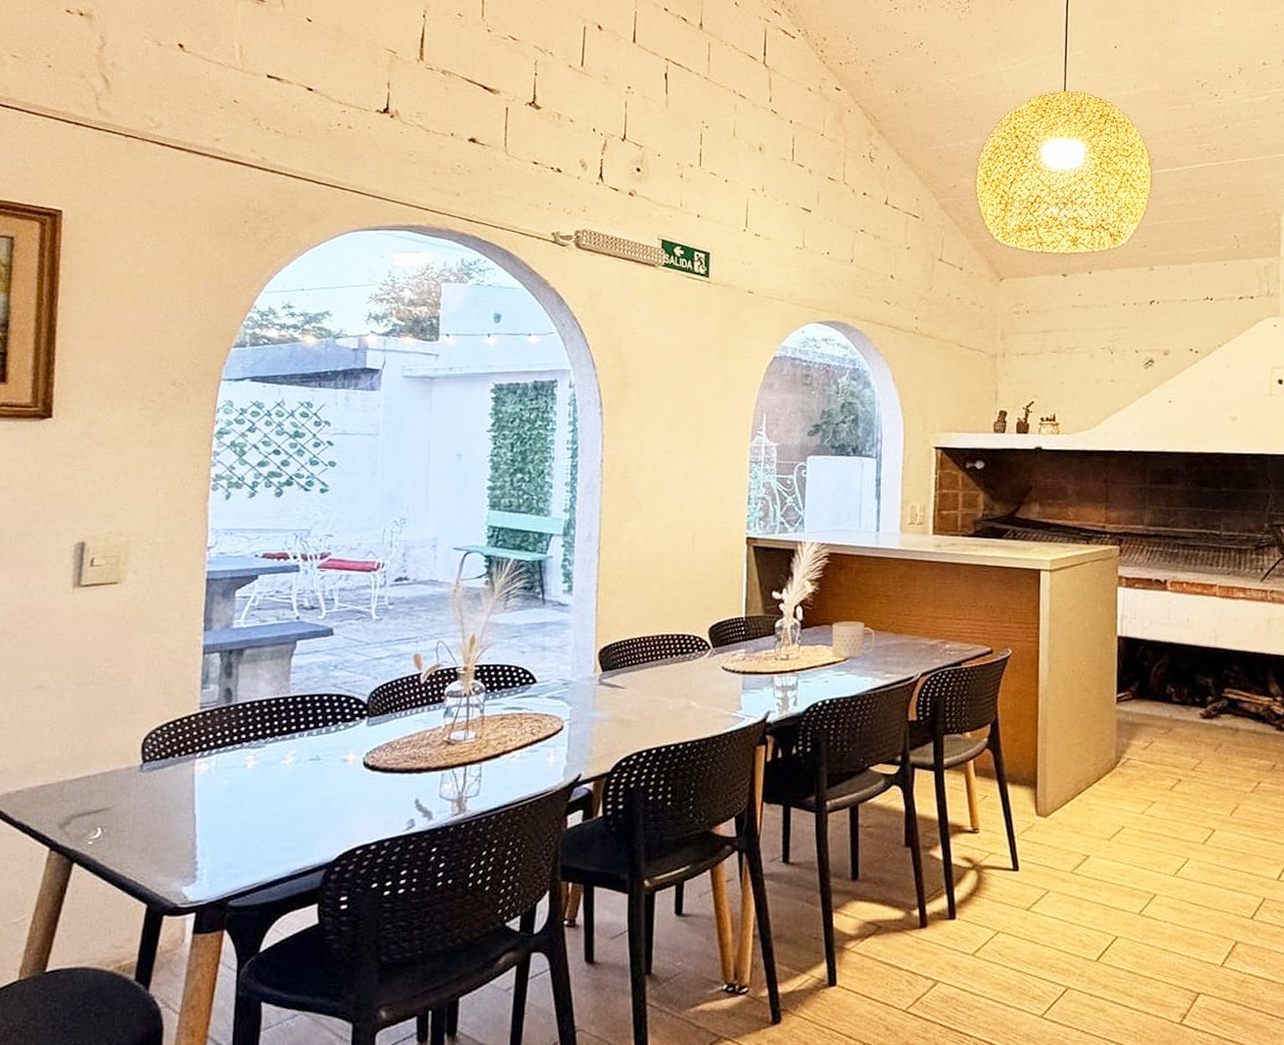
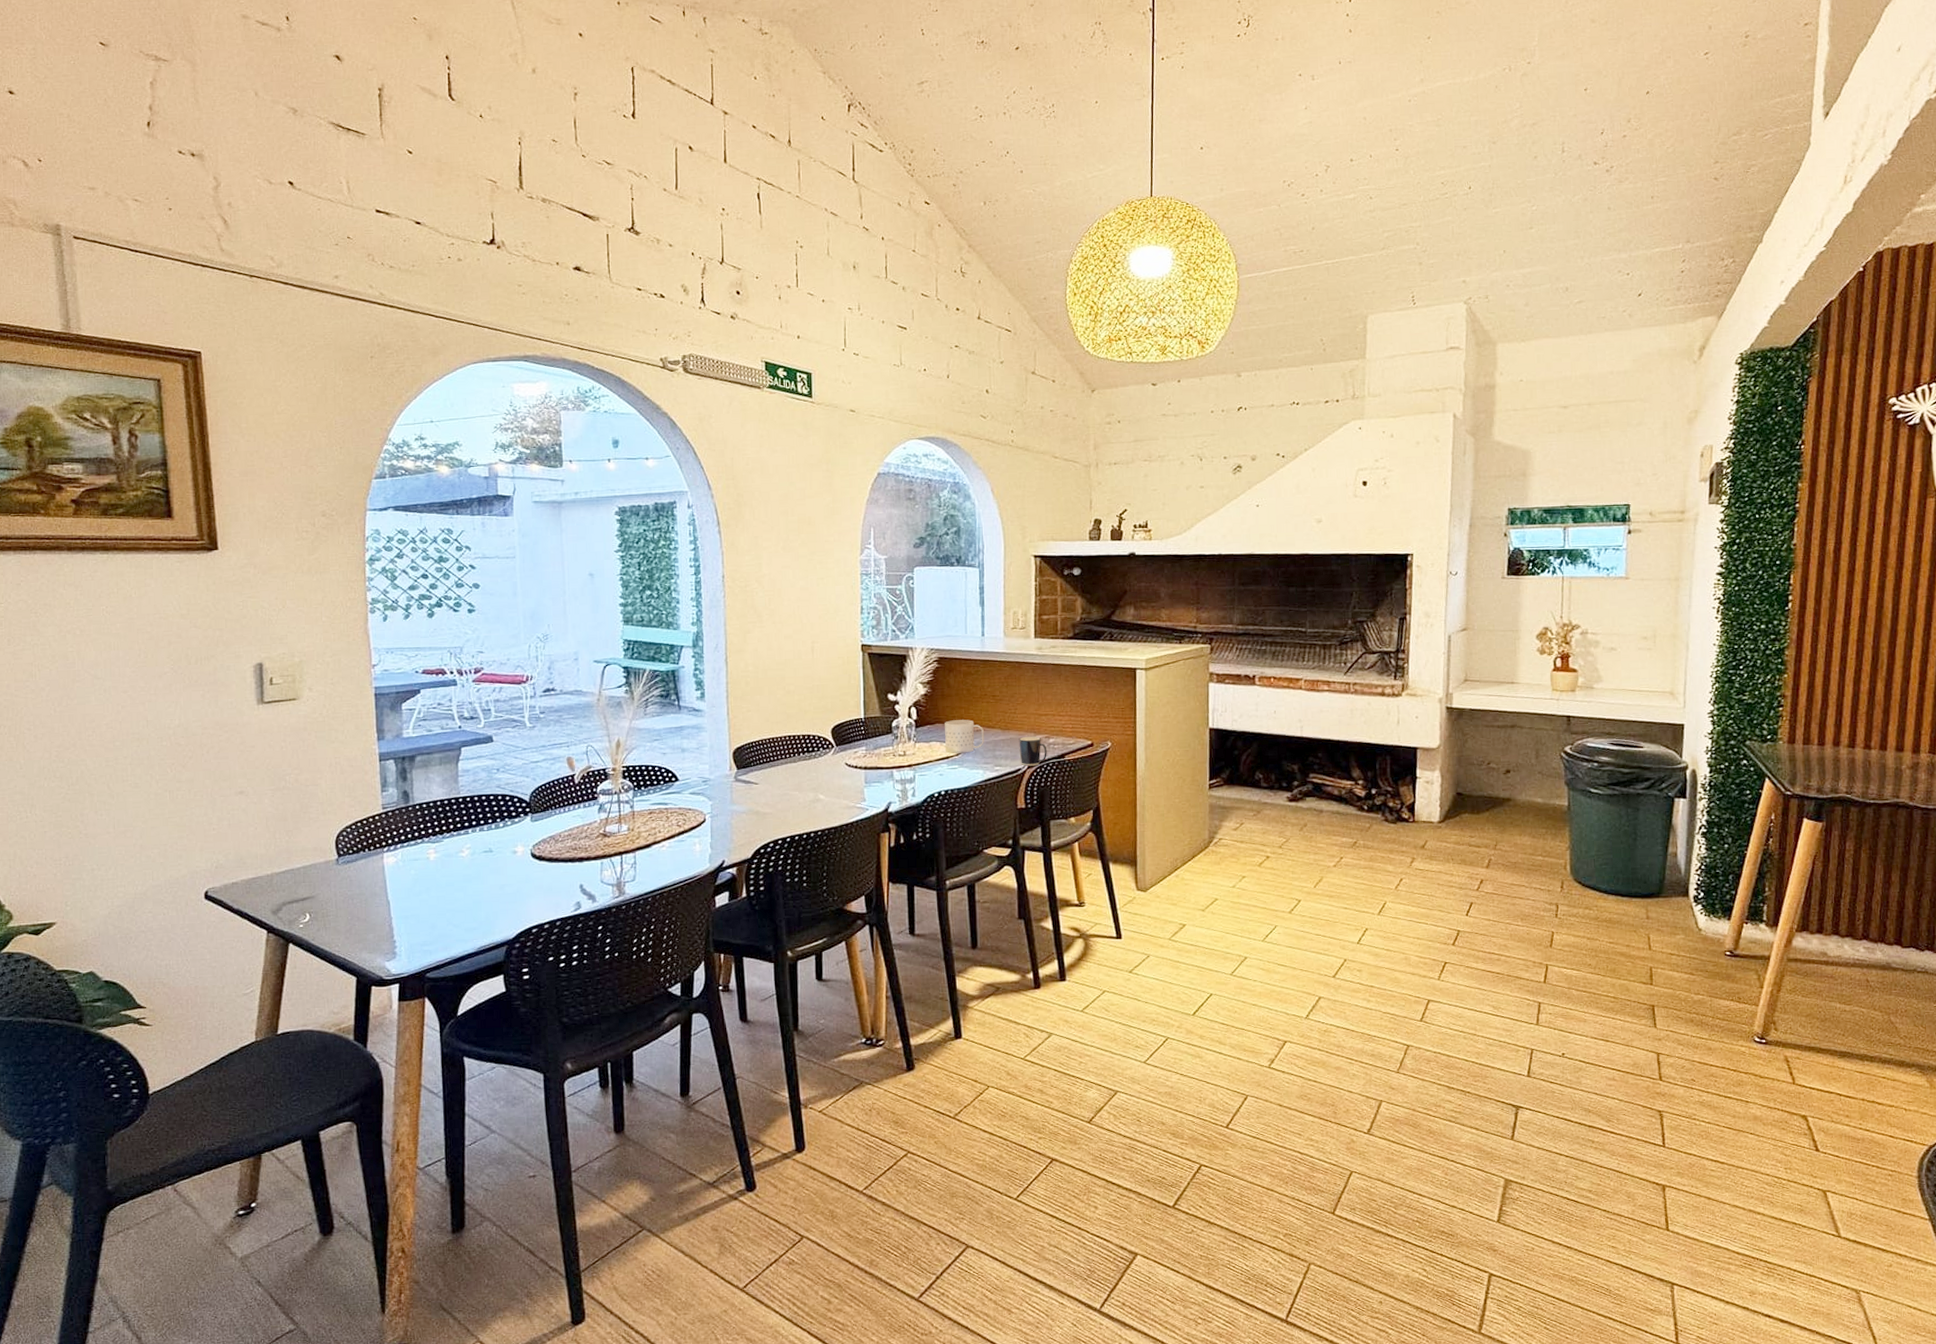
mug: none [912,641,942,674] -> present [1019,736,1047,766]

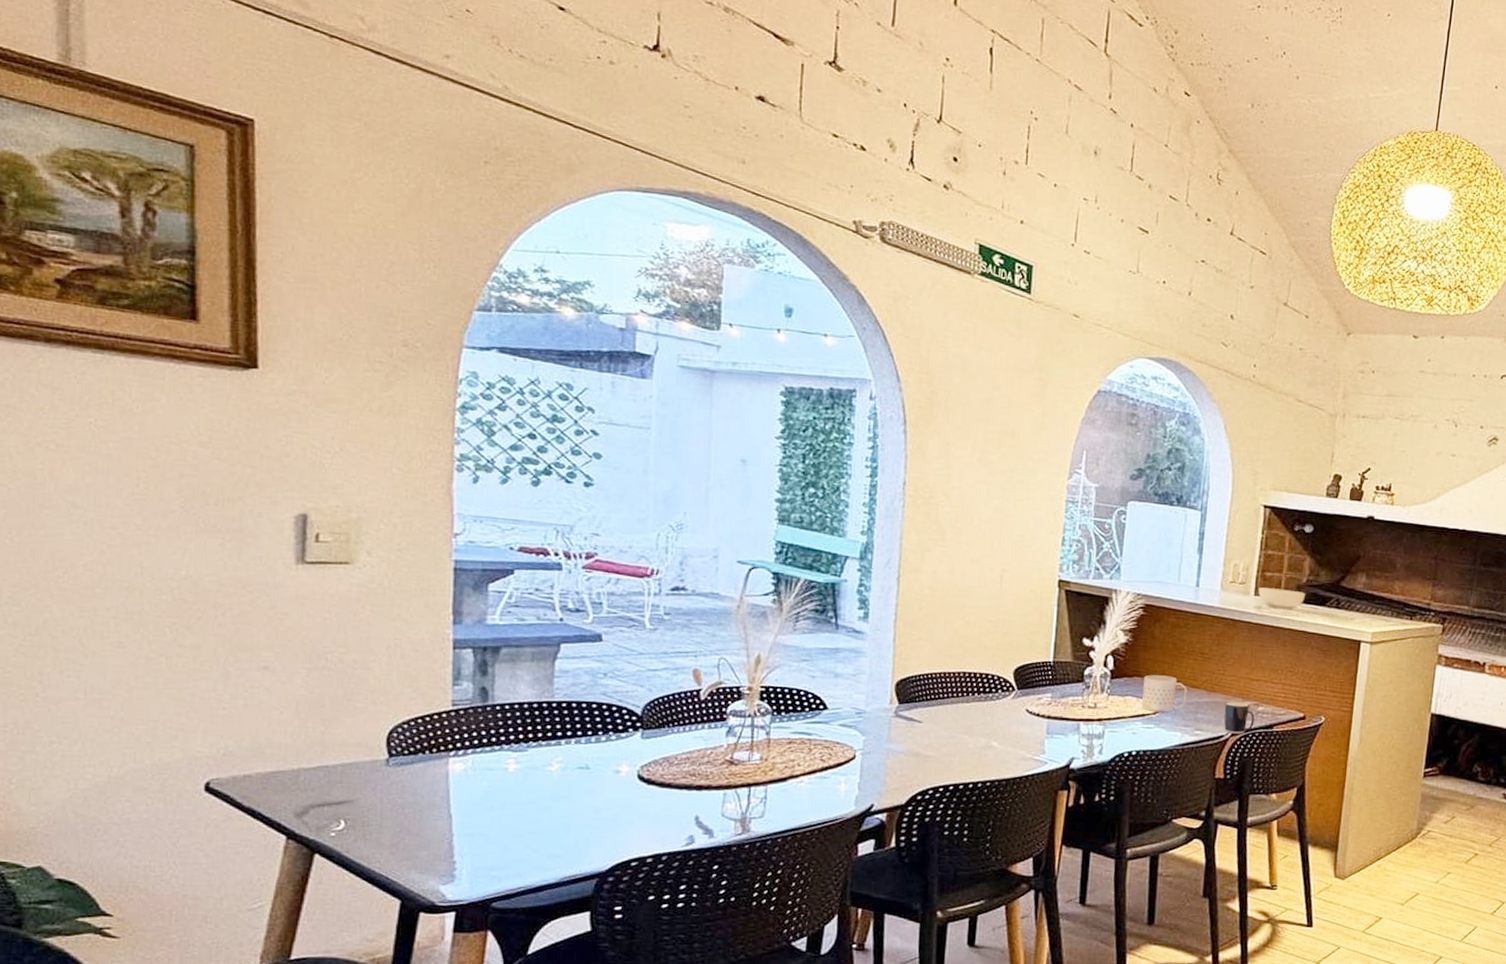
bowl: none [1038,629,1081,648] -> present [1258,587,1306,610]

